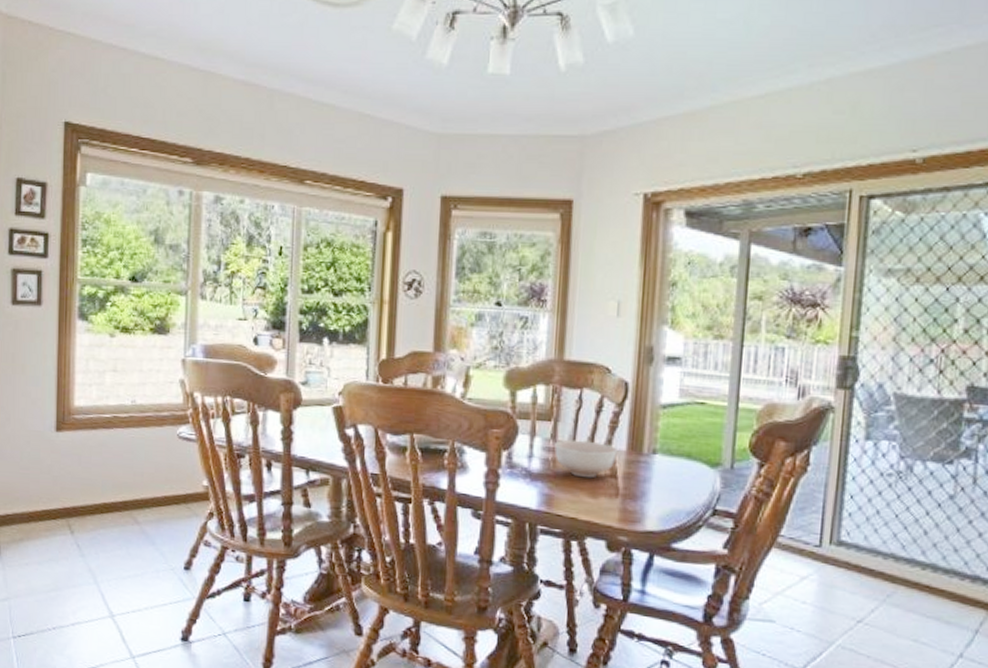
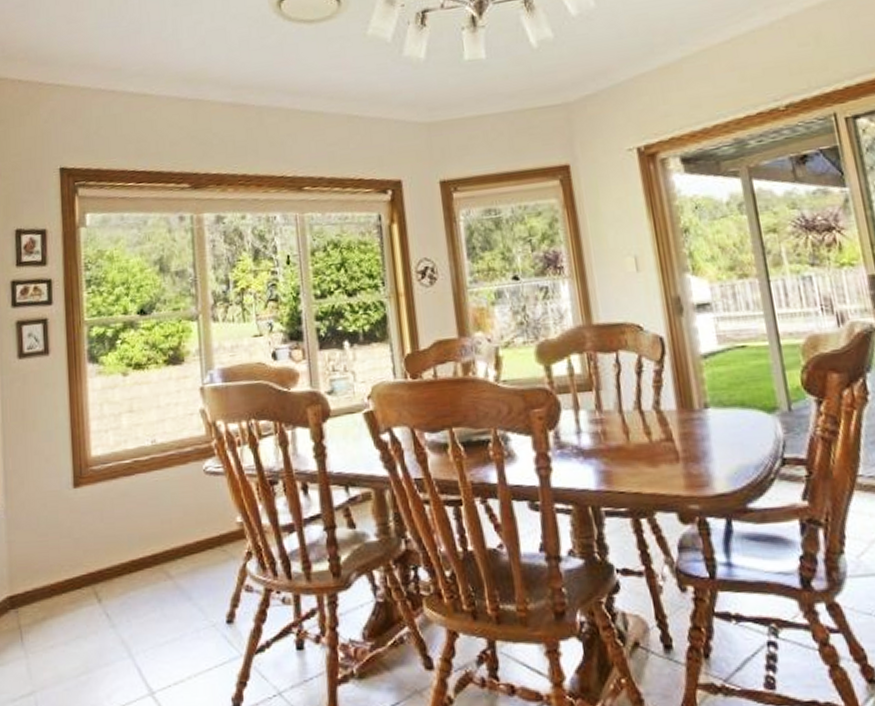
bowl: present [554,439,617,479] -> none [601,405,668,447]

